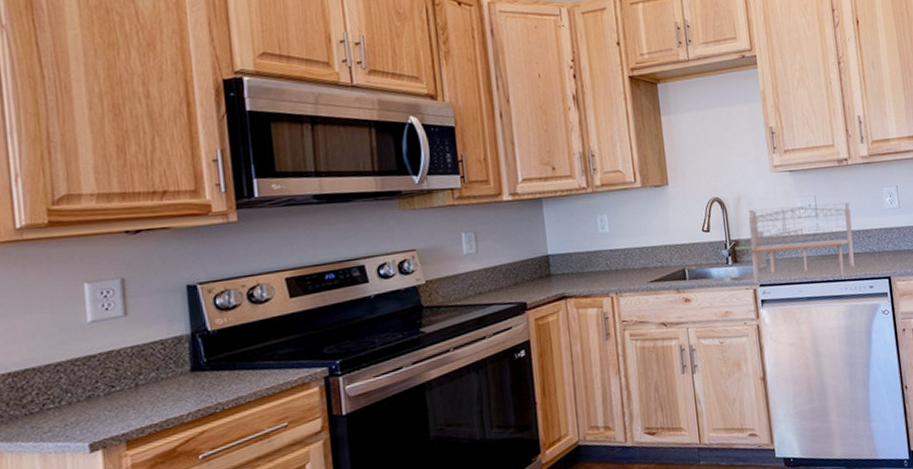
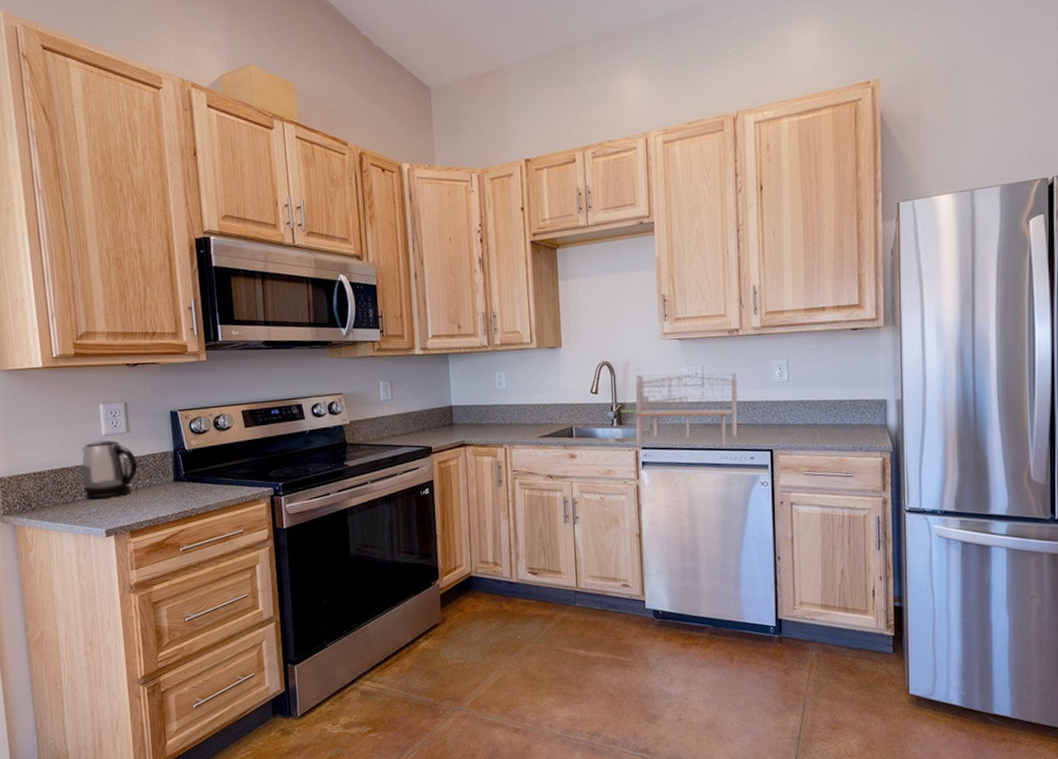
kettle: none [54,327,139,406] -> present [80,440,138,500]

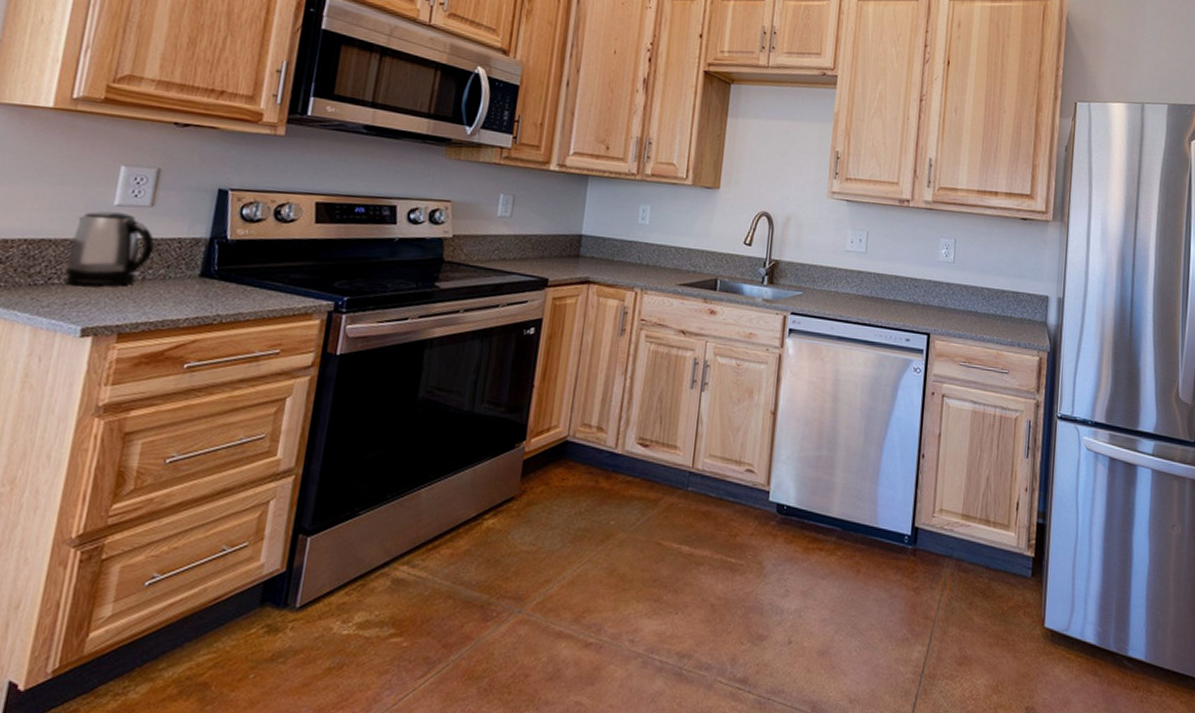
architectural model: present [620,373,738,447] -> none [773,232,903,323]

